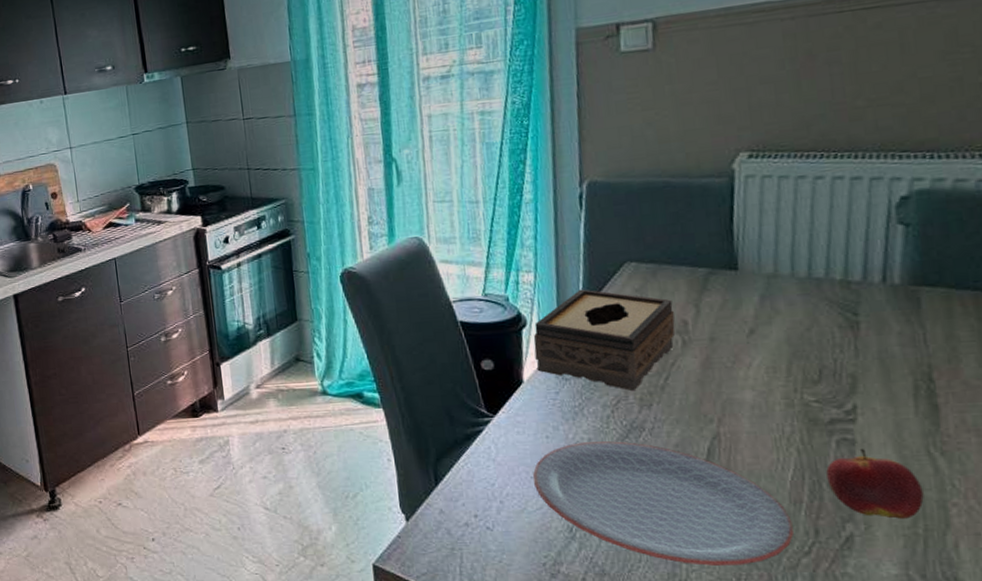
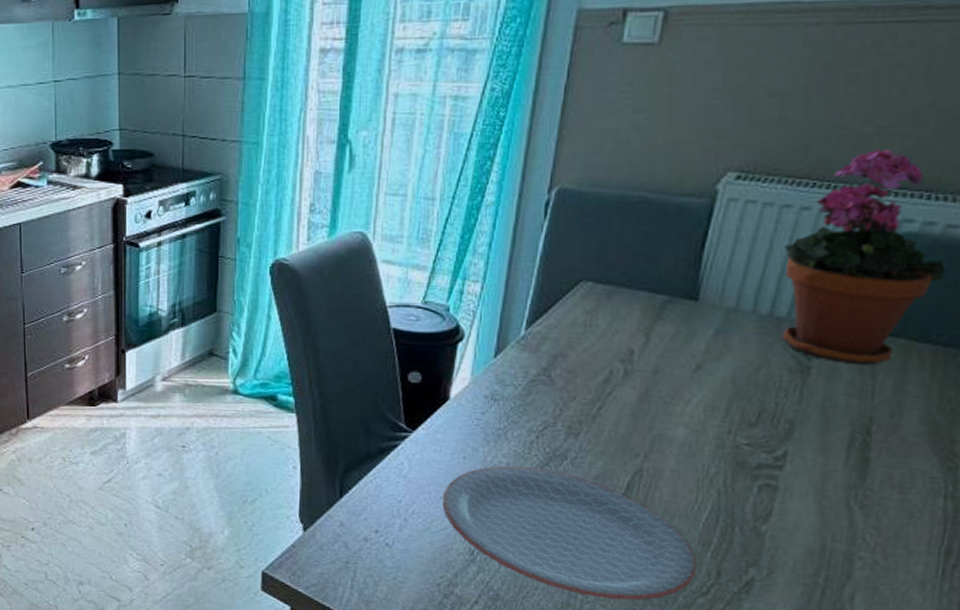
tissue box: present [533,289,676,392] -> none [466,306,623,419]
potted plant: none [807,118,966,316] -> present [782,148,946,365]
apple: present [826,449,924,519] -> none [740,496,834,568]

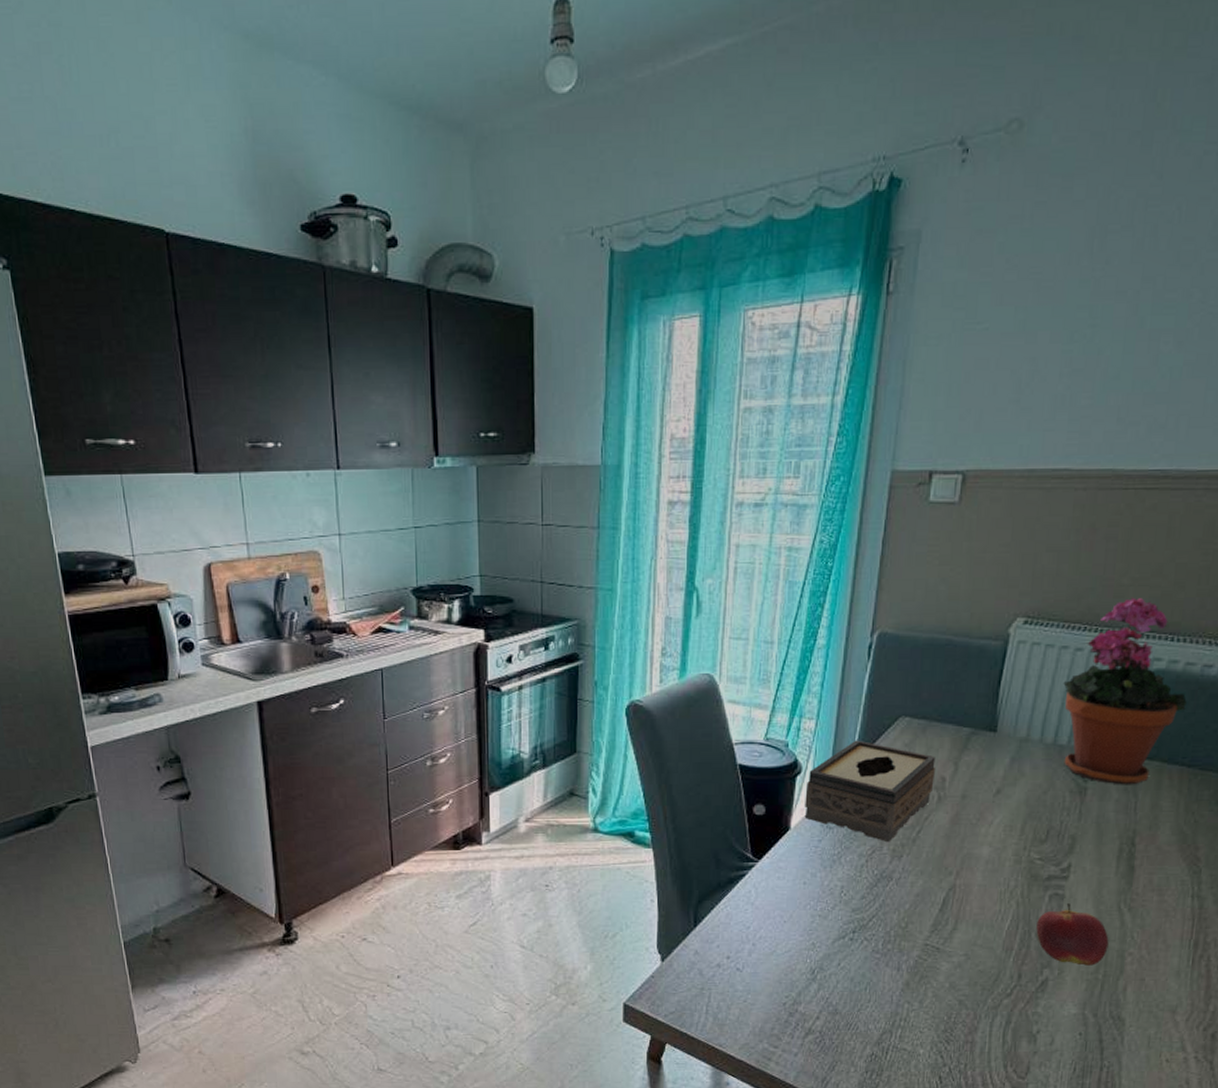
plate: present [441,466,697,601] -> none [785,889,1002,1006]
tissue box: none [466,306,623,419] -> present [804,740,936,843]
apple: none [740,496,834,568] -> present [1036,904,1109,966]

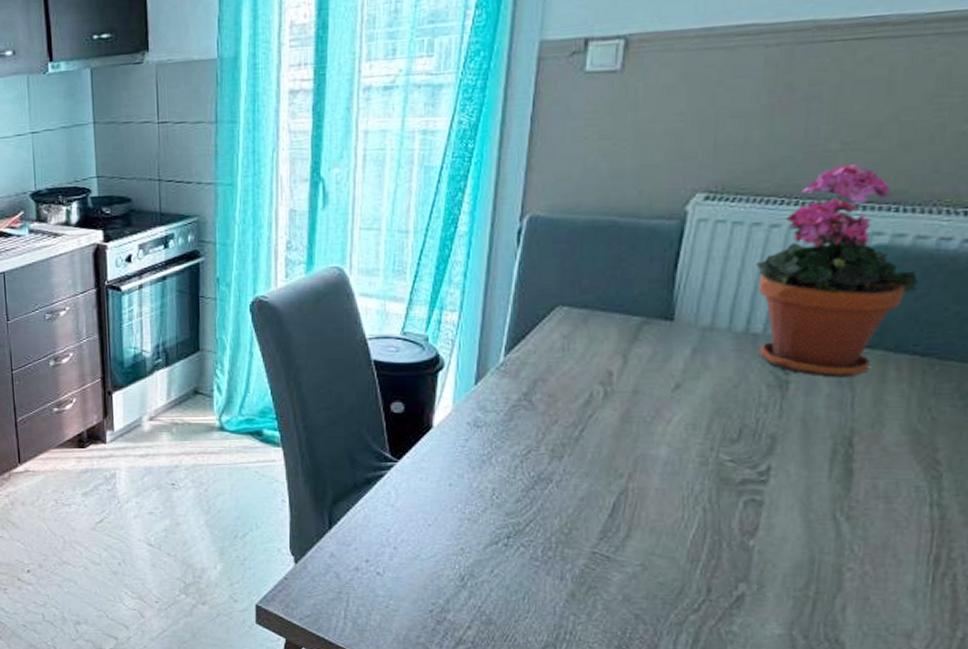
tissue box: present [804,740,936,843] -> none [448,332,600,442]
apple: present [1036,904,1109,966] -> none [728,511,822,581]

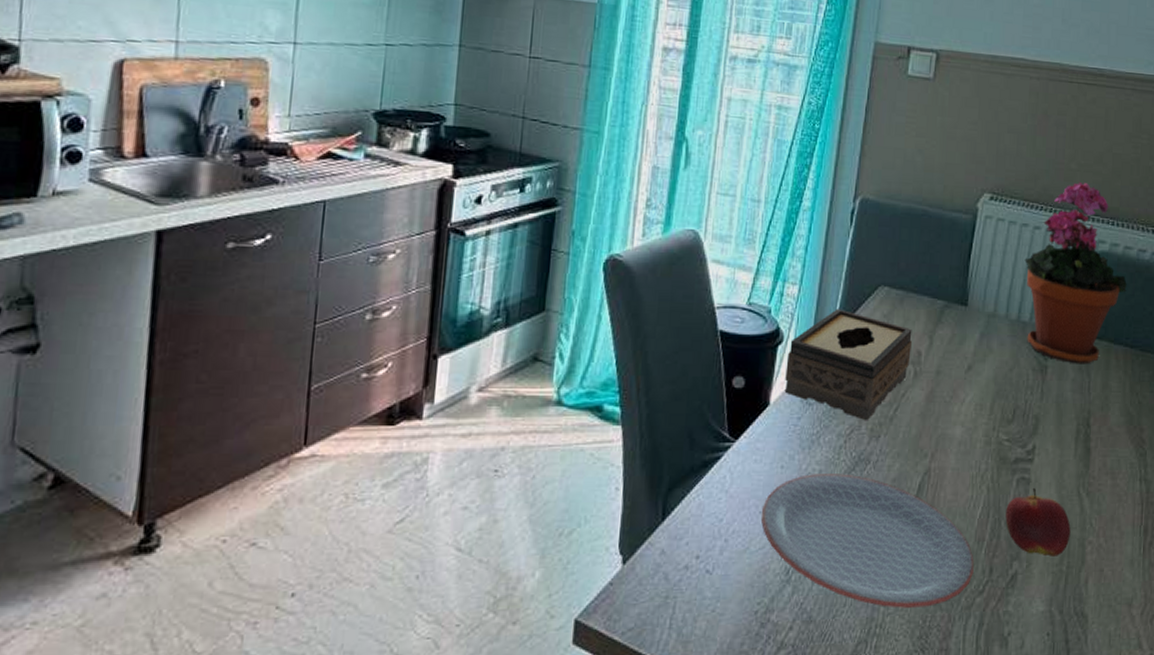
plate: none [430,492,686,620] -> present [760,474,974,608]
tissue box: none [448,332,600,442] -> present [784,308,912,421]
apple: none [728,511,822,581] -> present [1005,488,1071,557]

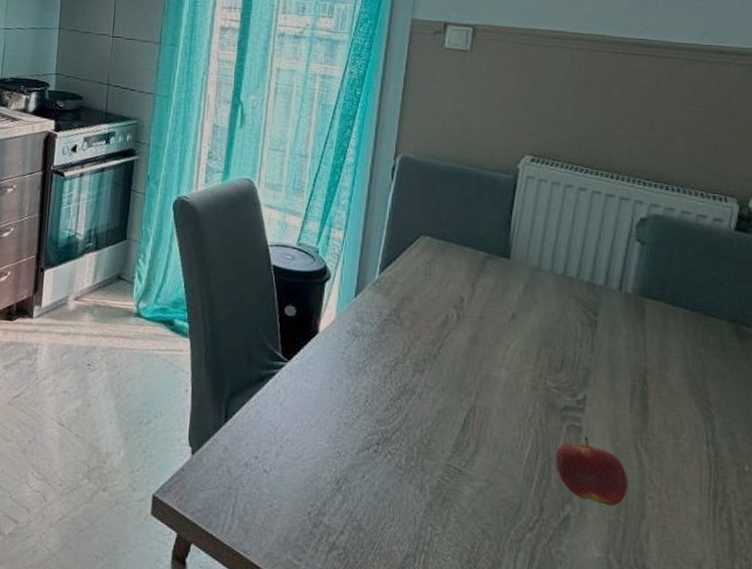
plate: present [760,474,974,608] -> none [312,398,523,534]
tissue box: present [784,308,912,421] -> none [332,253,454,356]
potted plant: present [1024,181,1127,365] -> none [569,147,685,323]

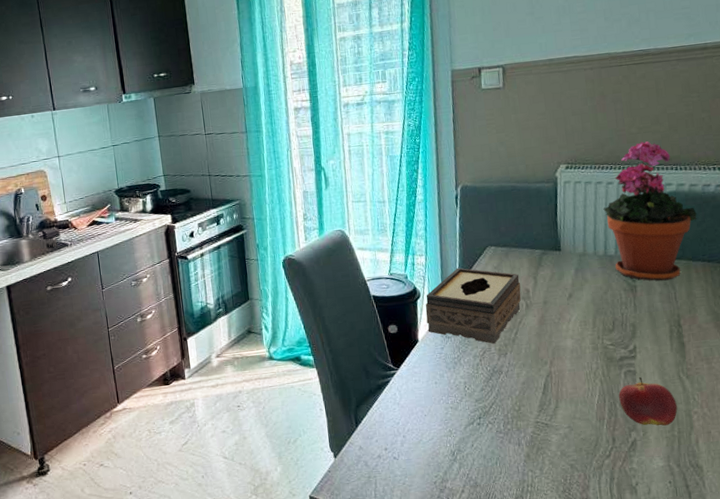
tissue box: none [332,253,454,356] -> present [425,267,521,344]
potted plant: none [569,147,685,323] -> present [603,141,697,281]

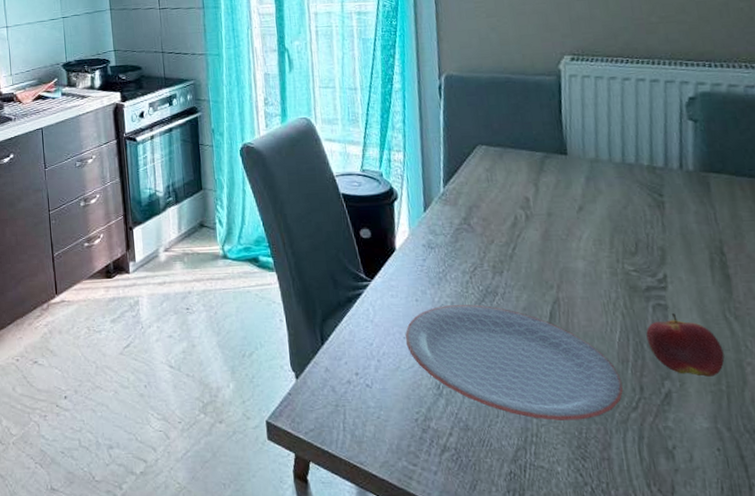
tissue box: present [425,267,521,344] -> none [403,167,520,260]
plate: none [426,383,600,472] -> present [405,304,623,420]
potted plant: present [603,141,697,281] -> none [618,32,740,198]

